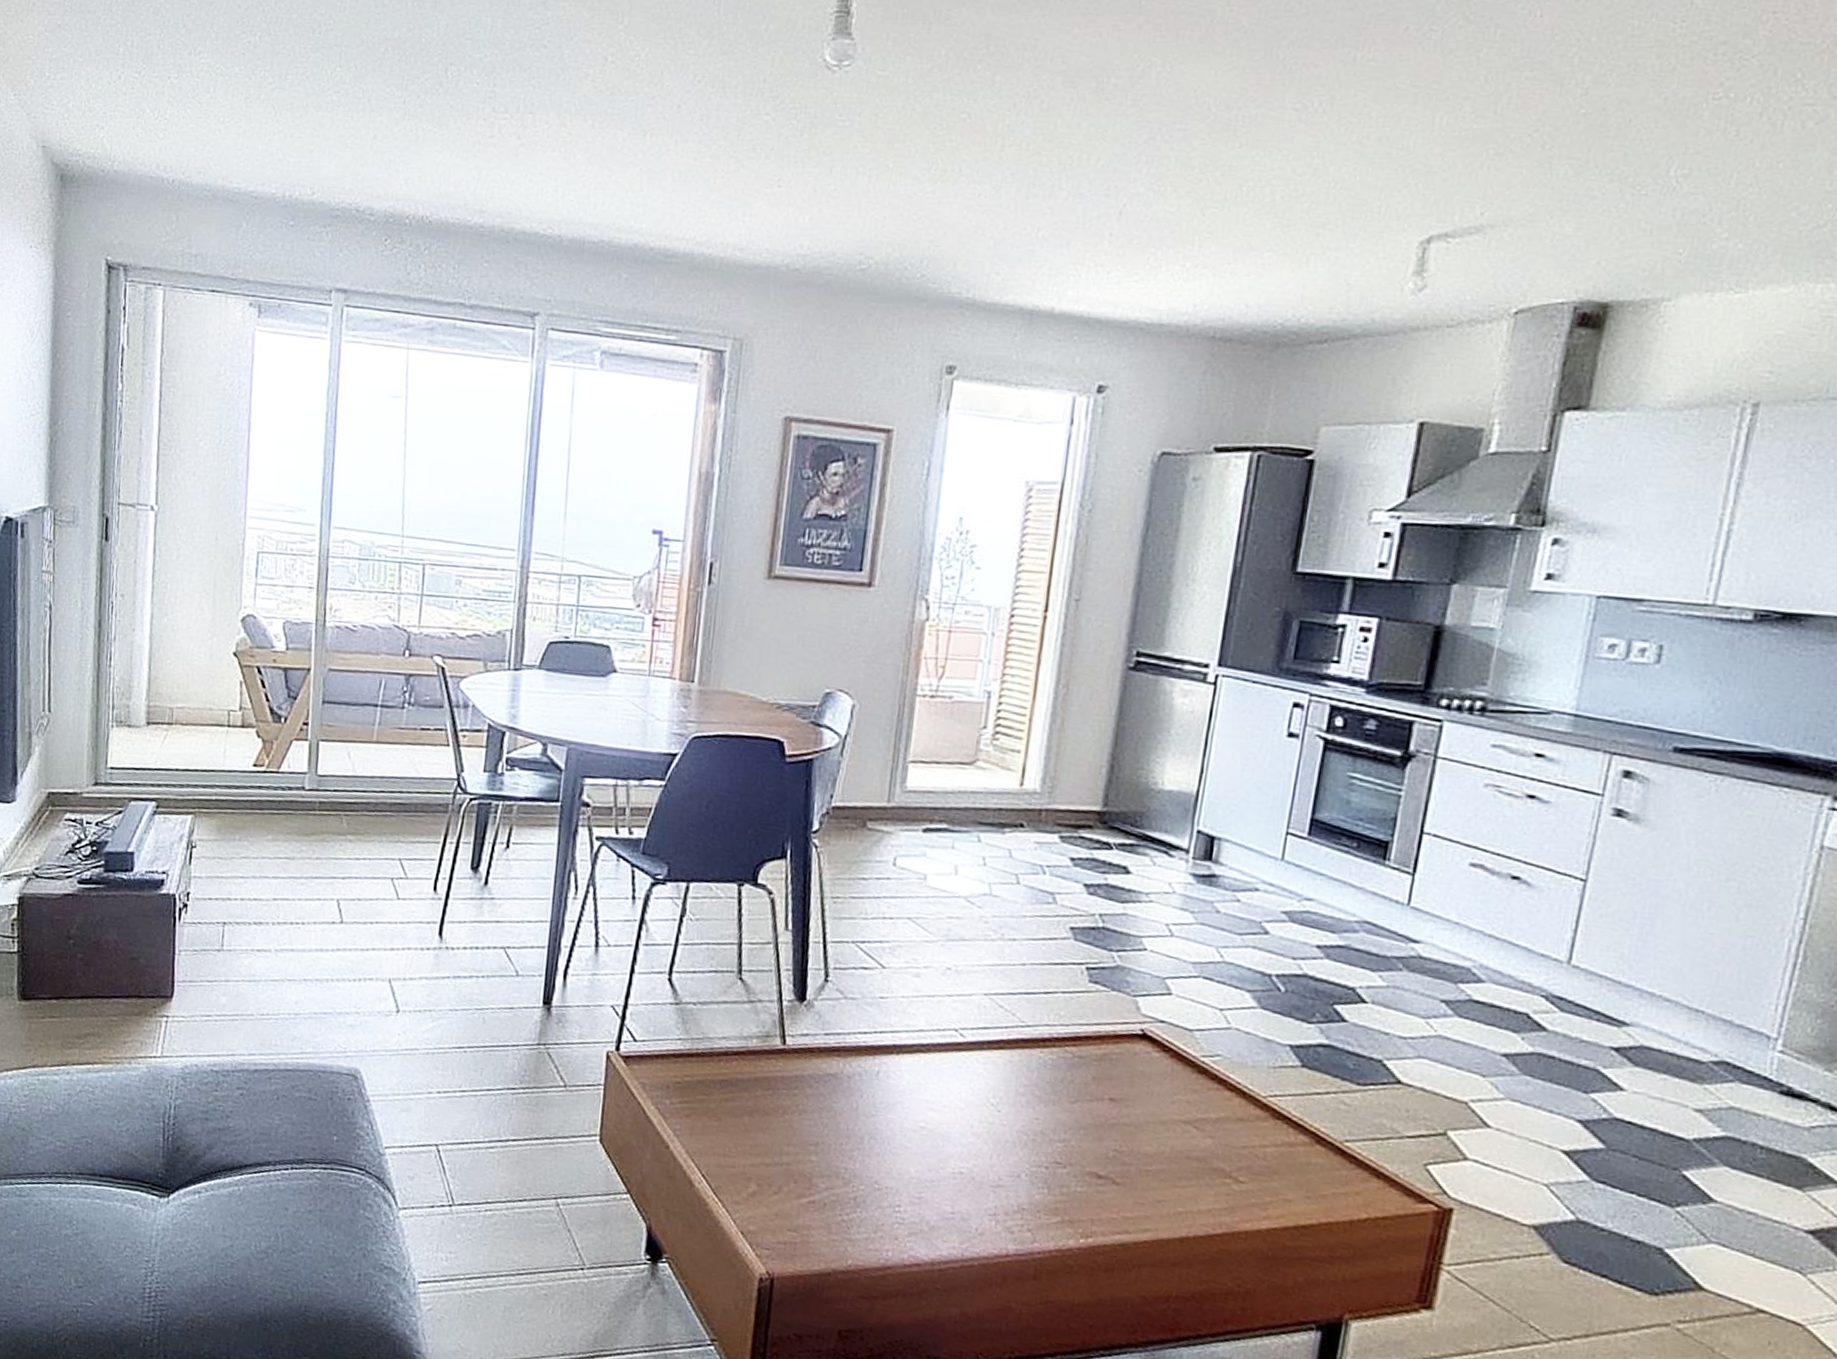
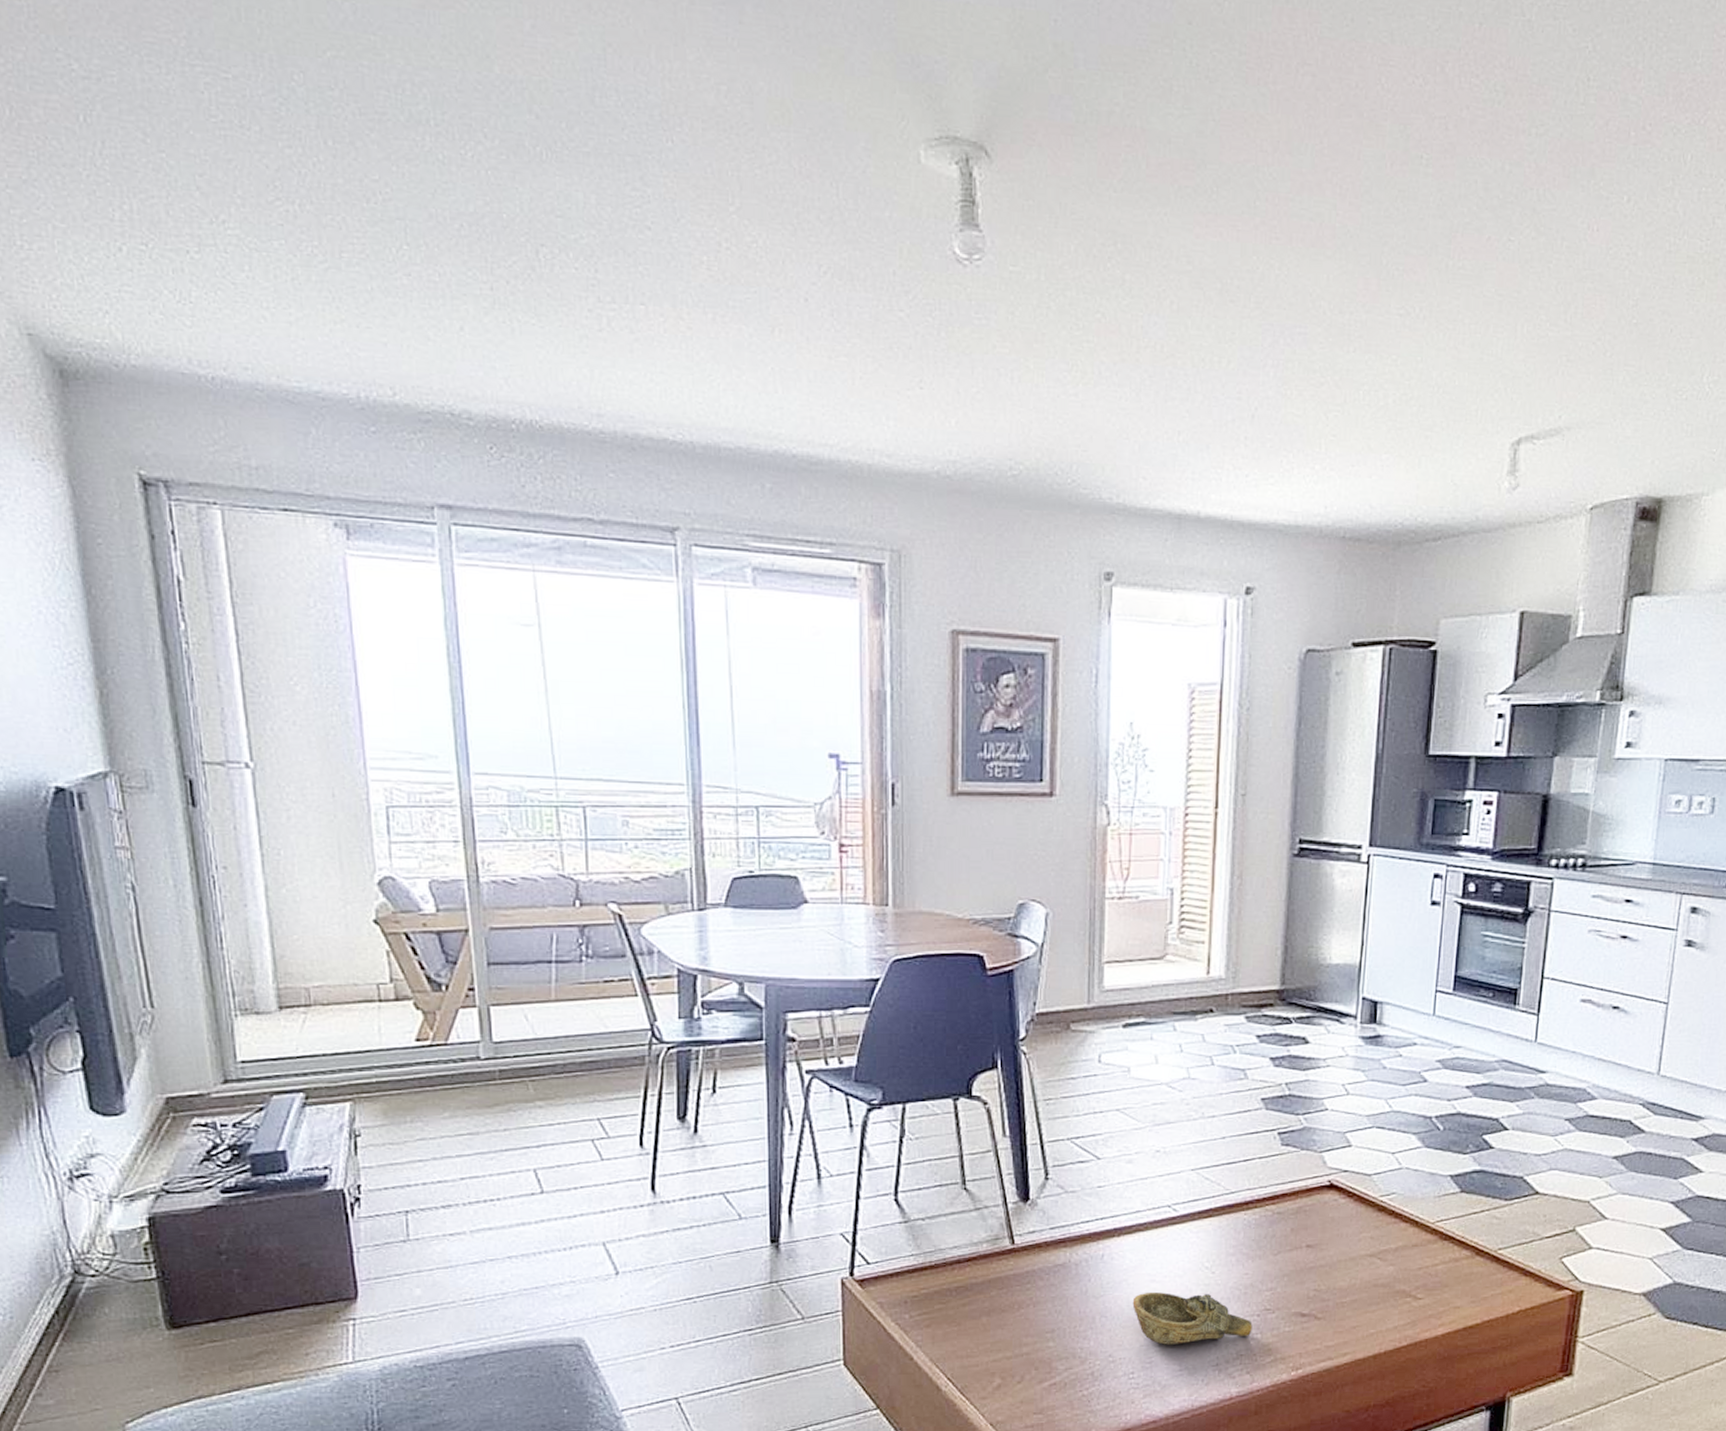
decorative bowl: none [905,1120,1039,1189] -> present [1132,1291,1253,1345]

